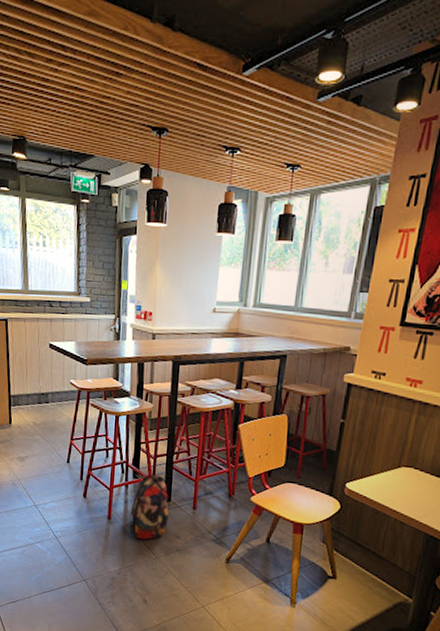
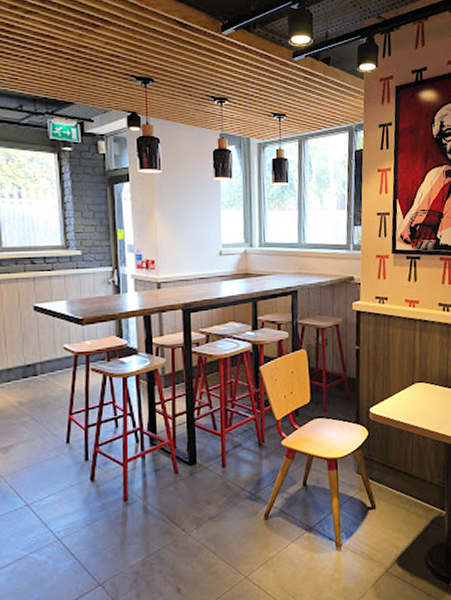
backpack: present [129,474,169,540] -> none [151,436,196,516]

